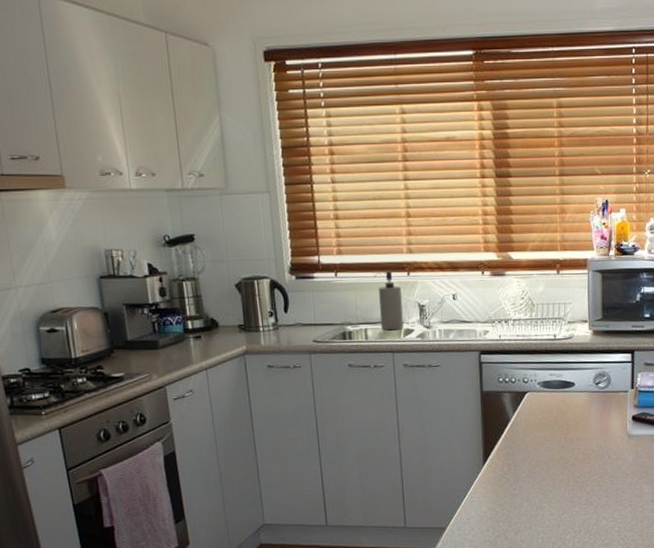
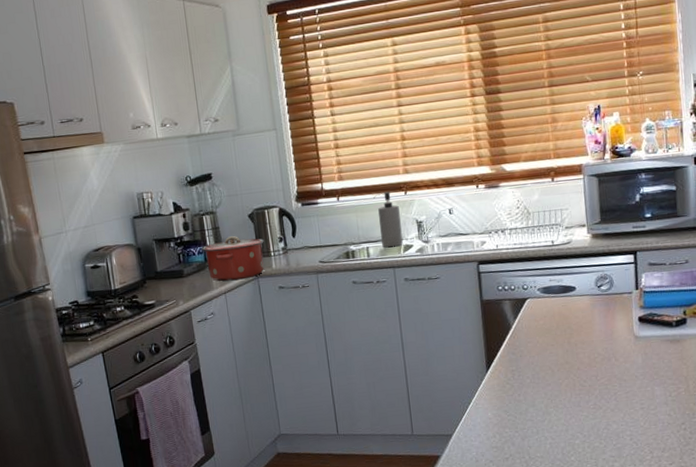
casserole: none [180,307,253,356] -> present [202,236,265,281]

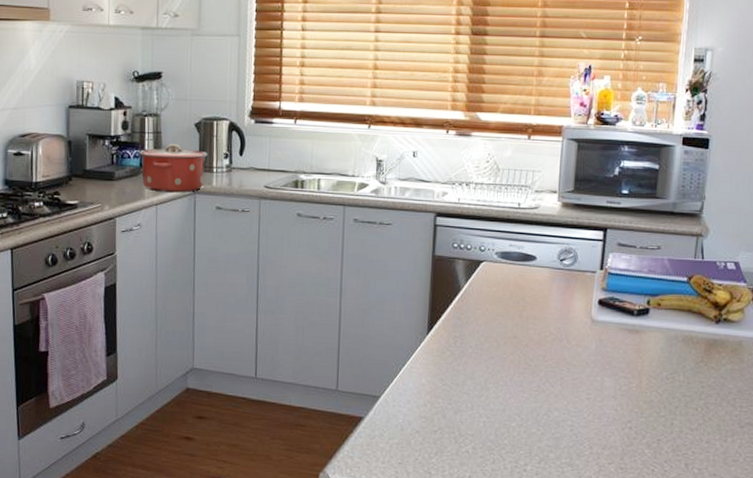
soap dispenser: present [373,191,403,248] -> none [334,121,360,183]

